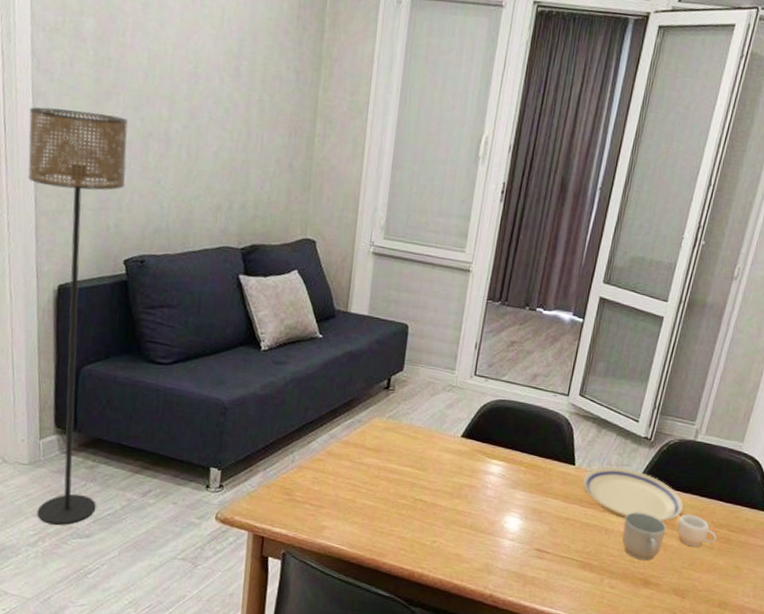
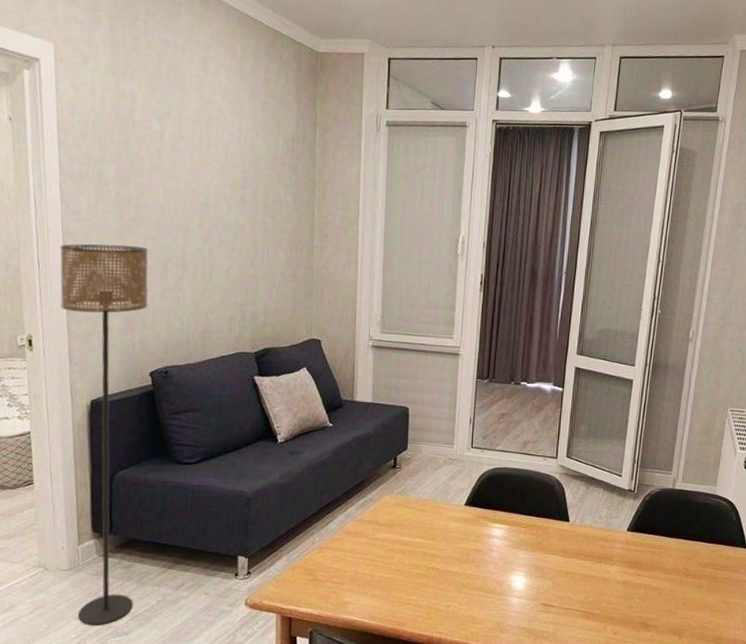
plate: present [583,466,684,522] -> none [578,520,670,567]
mug: present [621,511,667,561] -> none [618,559,658,604]
cup: present [677,514,718,547] -> none [667,557,705,587]

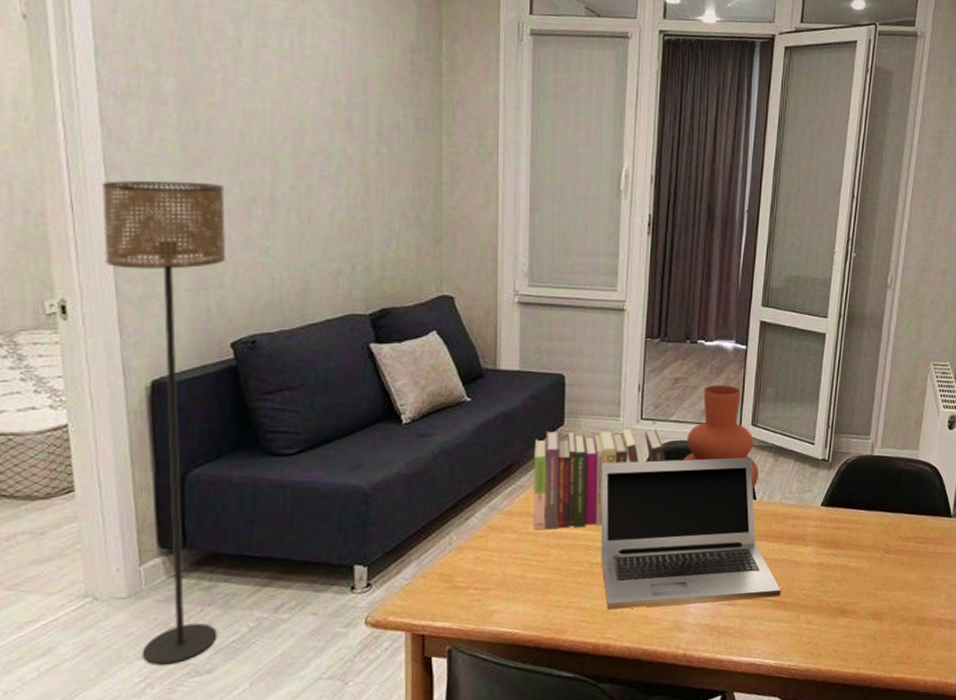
books: none [380,453,492,537] -> present [533,428,666,530]
laptop: none [436,483,591,609] -> present [601,457,781,610]
vase: none [507,421,573,512] -> present [683,385,760,489]

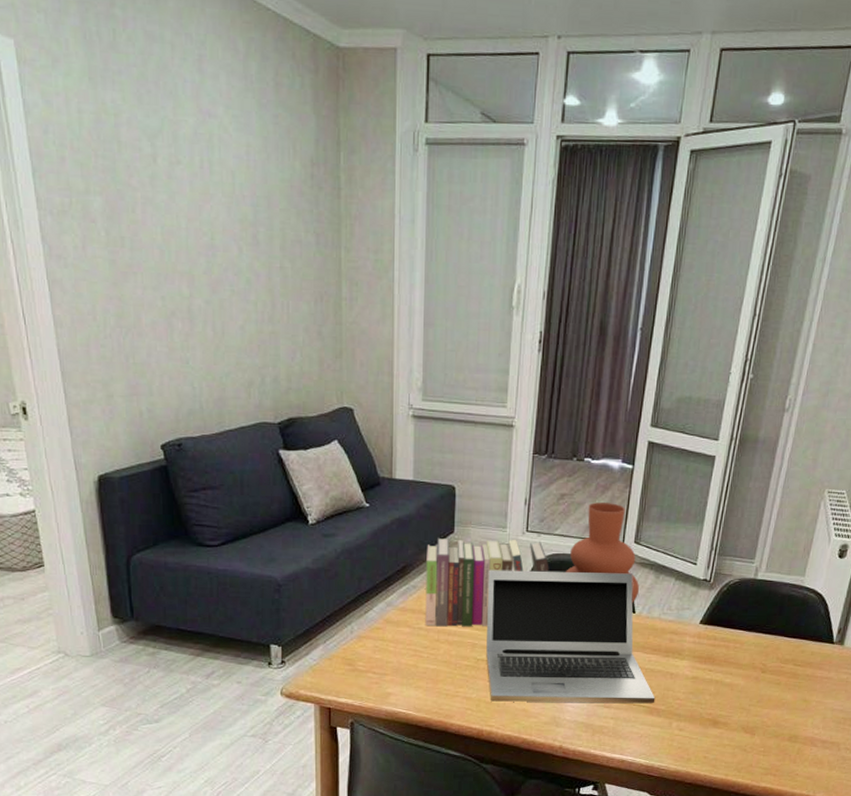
floor lamp: present [102,181,226,665] -> none [47,295,162,712]

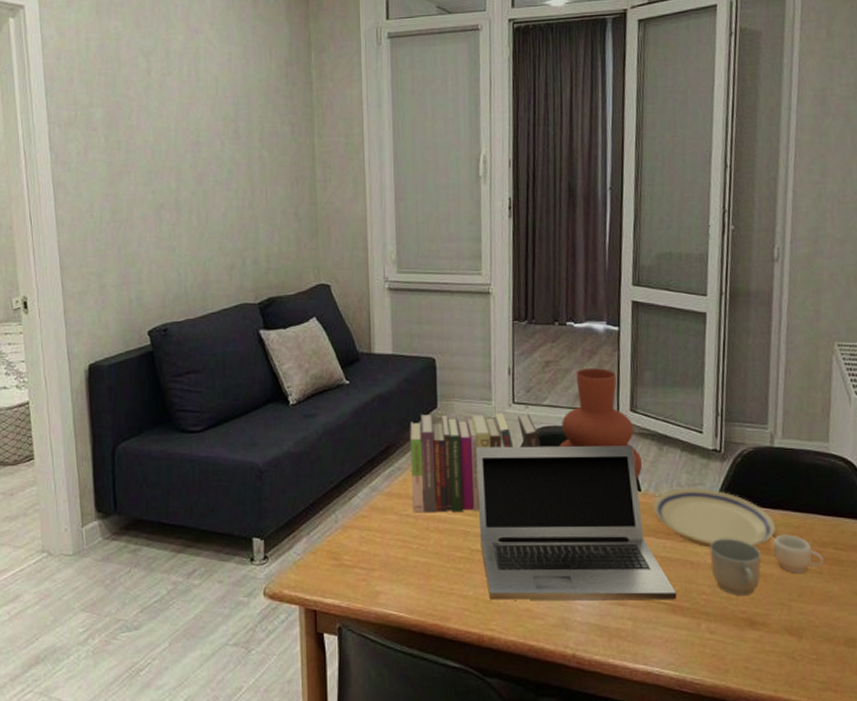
plate: none [644,612,747,662] -> present [653,488,775,548]
mug: none [687,654,732,701] -> present [709,538,761,595]
cup: none [742,652,784,684] -> present [773,534,825,573]

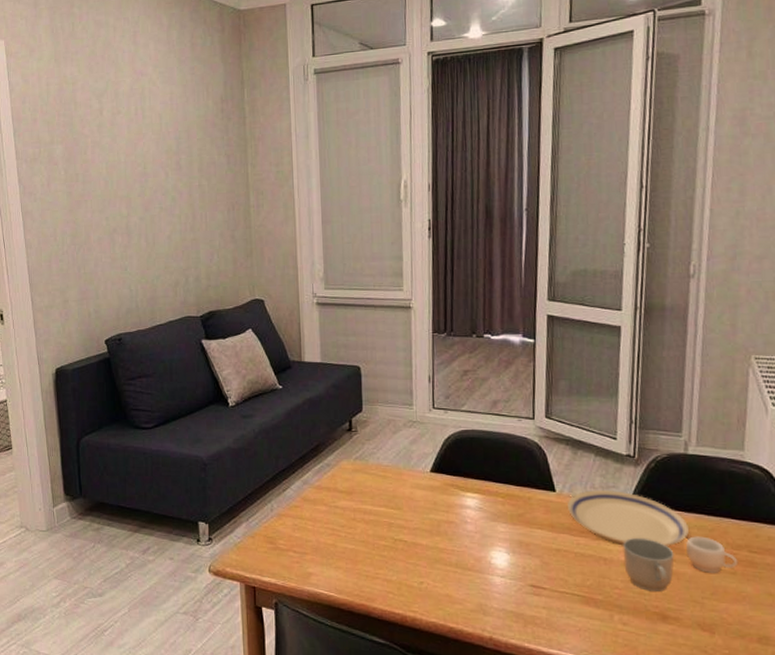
books: present [410,412,541,513] -> none [337,416,460,506]
laptop: present [475,445,677,600] -> none [398,447,591,593]
vase: present [559,368,643,479] -> none [477,377,558,480]

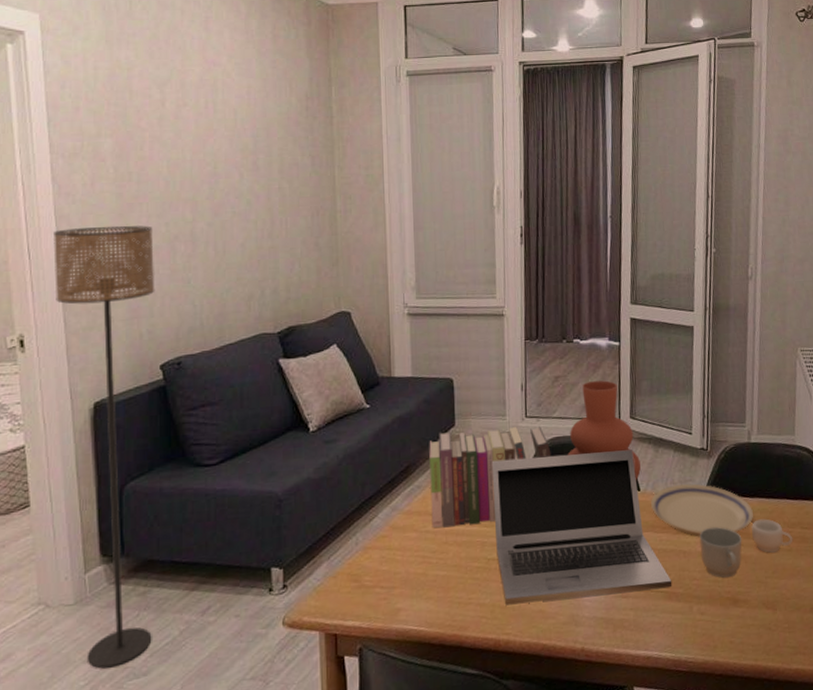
floor lamp: none [21,220,105,586] -> present [53,225,155,669]
books: none [337,416,460,506] -> present [429,426,551,528]
laptop: none [398,447,591,593] -> present [491,449,672,606]
vase: none [477,377,558,480] -> present [567,380,642,480]

